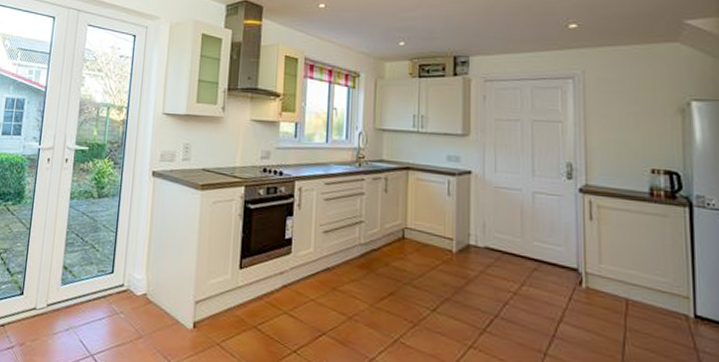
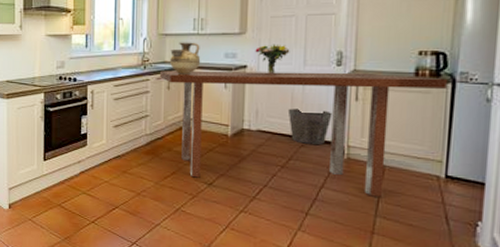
dining table: none [375,170,684,338] -> present [159,70,447,197]
ceramic jug: none [388,139,422,178] -> present [170,42,201,76]
bouquet: none [480,149,517,182] -> present [255,44,290,73]
waste bin: none [517,224,566,269] -> present [287,108,333,144]

